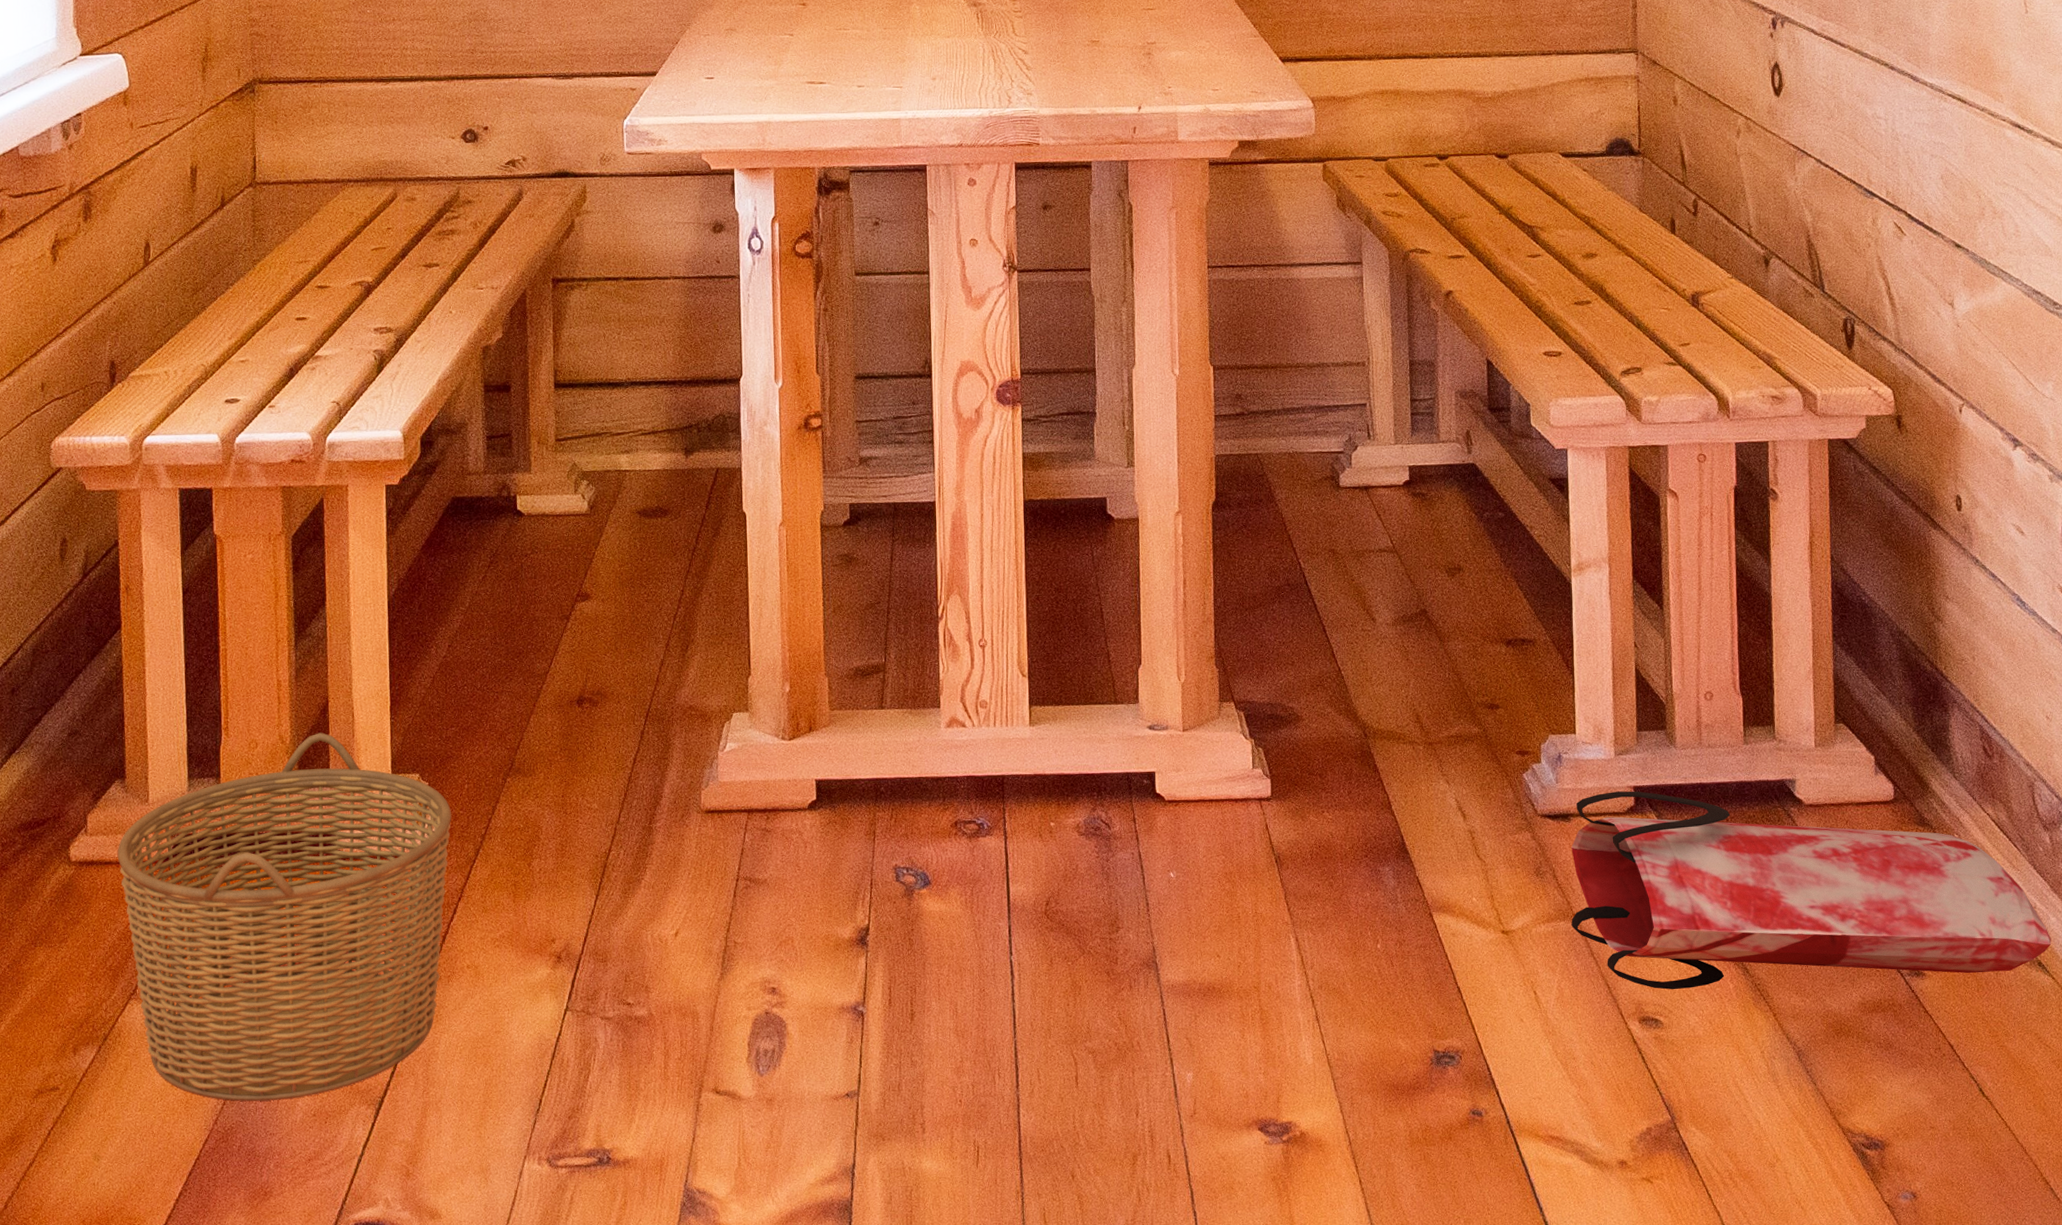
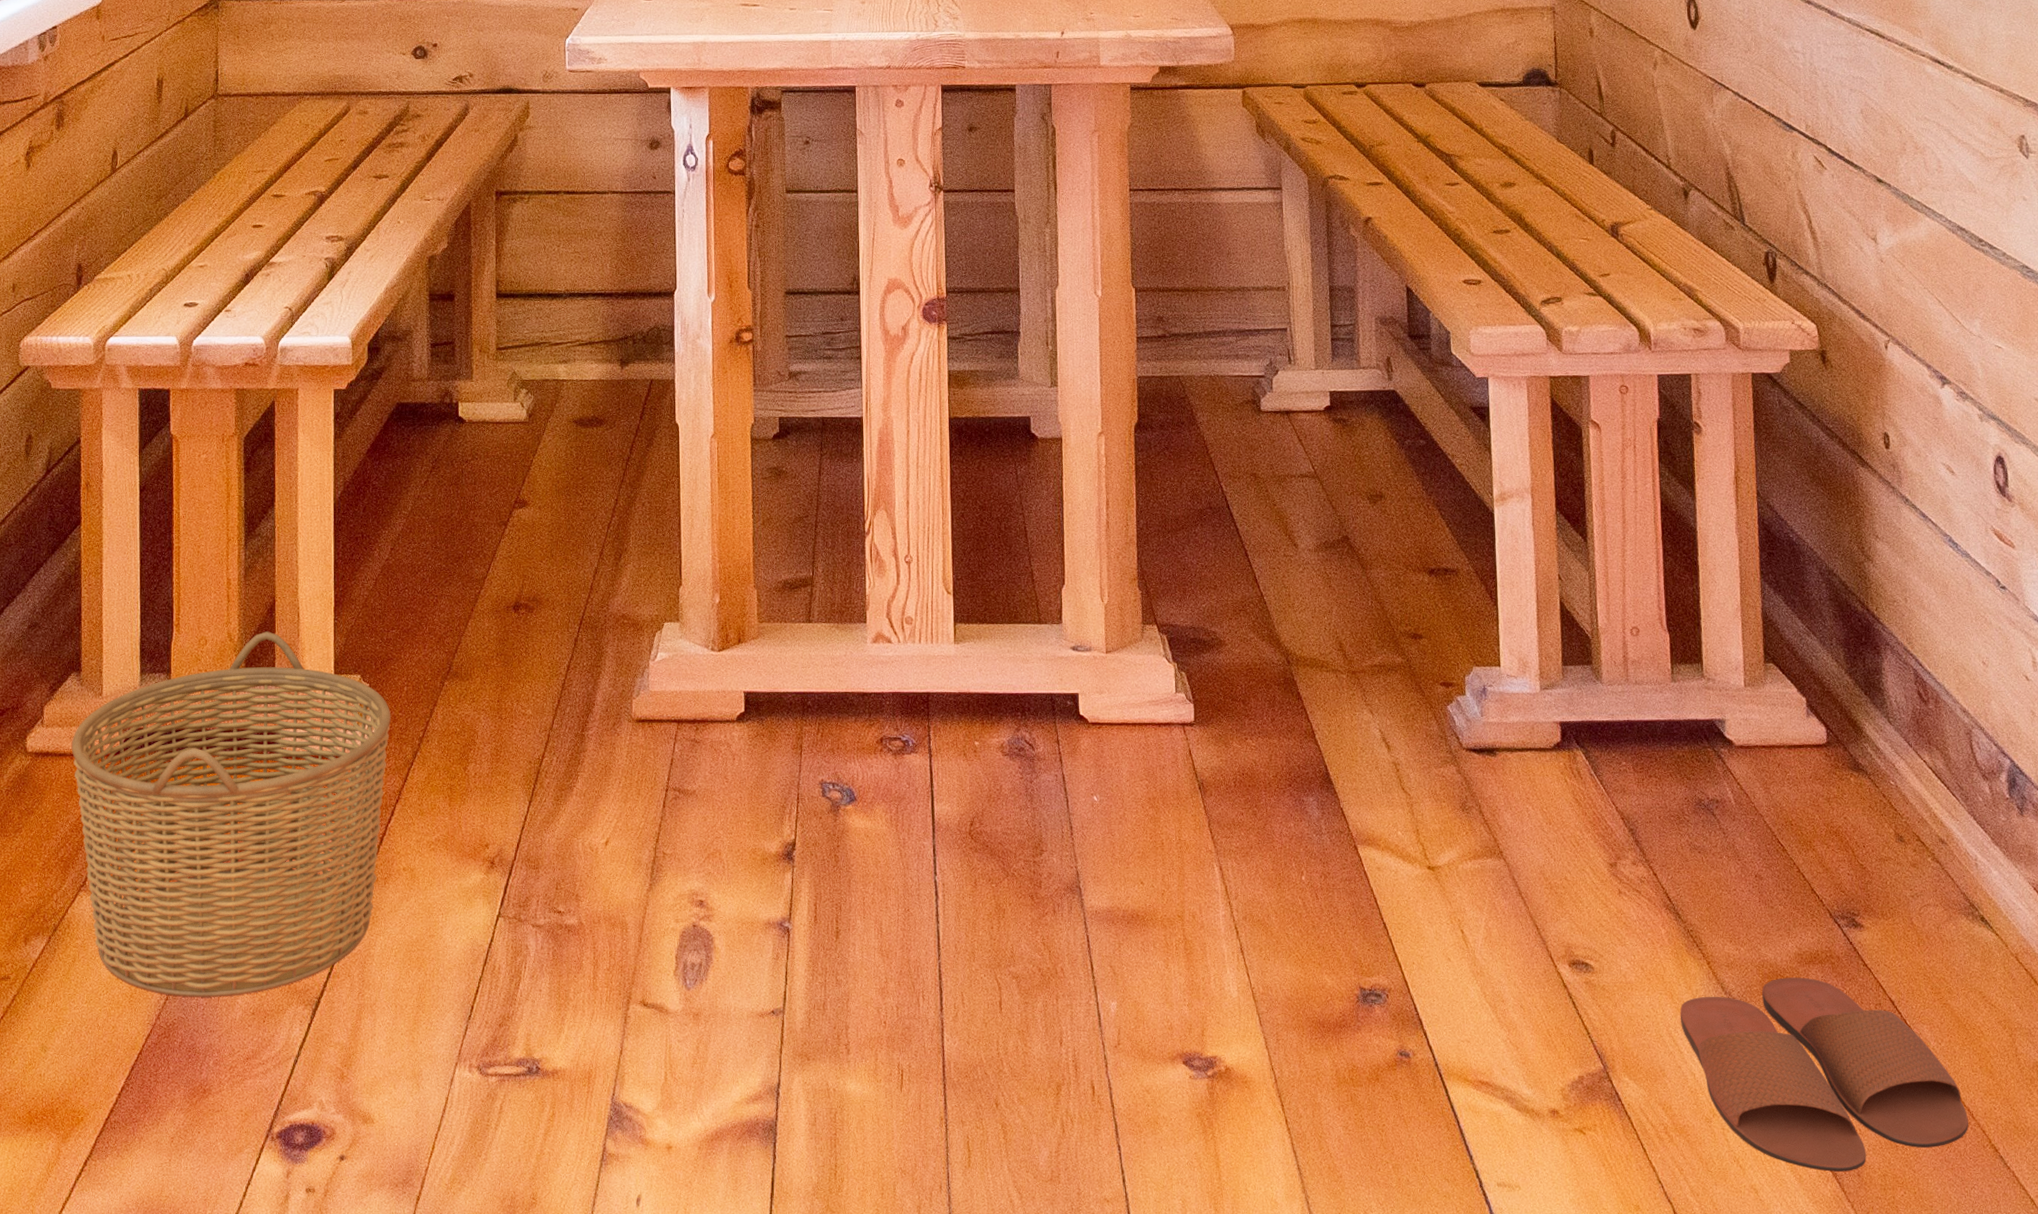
bag: present [1571,791,2052,990] -> none [1497,726,1994,933]
slipper: none [1746,1025,2021,1210] -> present [1680,977,1968,1172]

